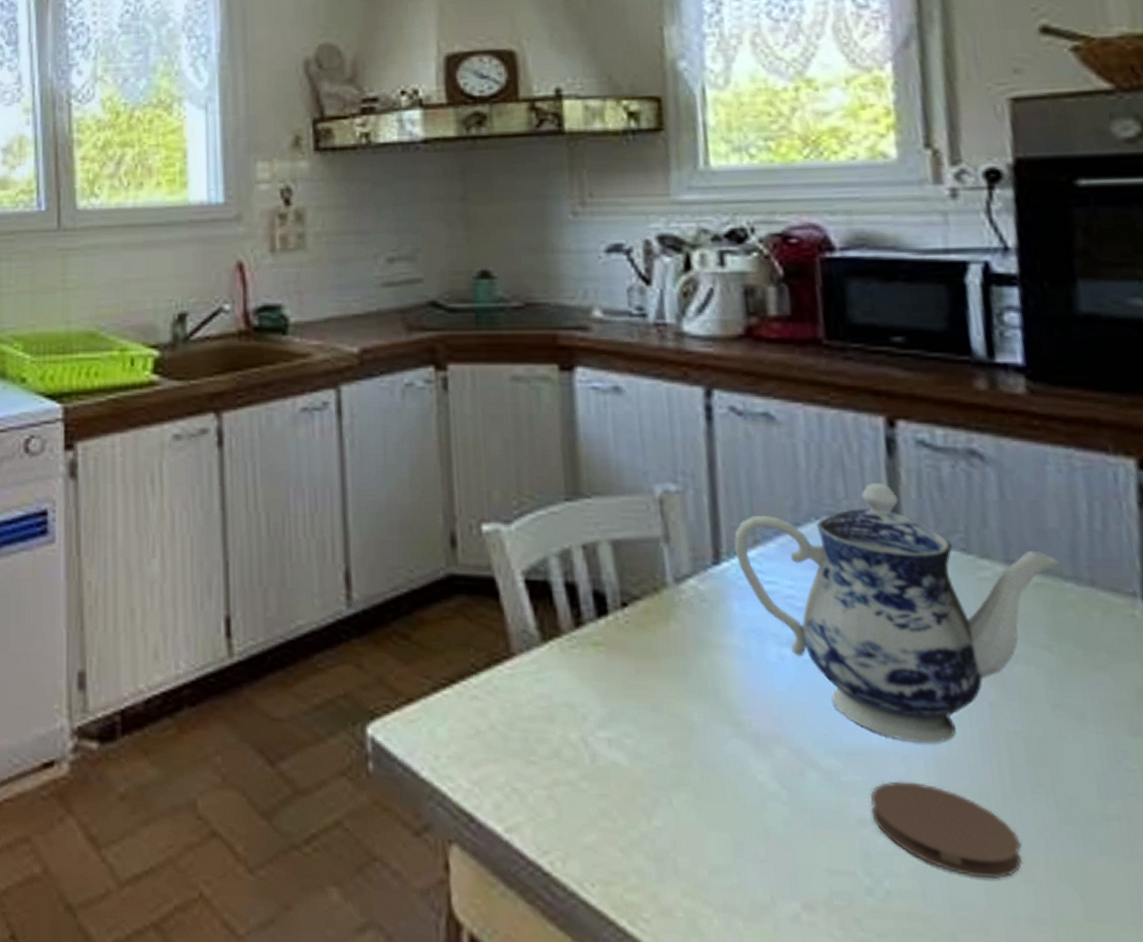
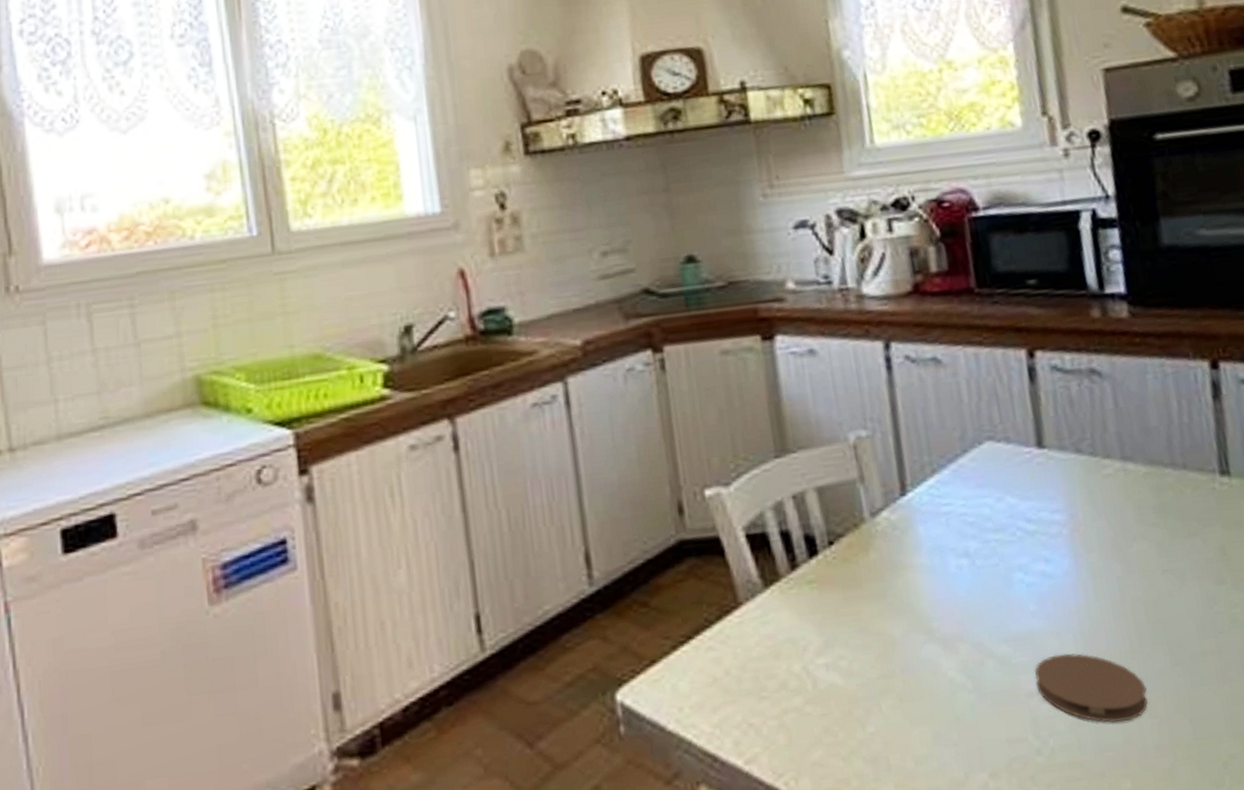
teapot: present [734,483,1060,743] -> none [916,406,1161,621]

